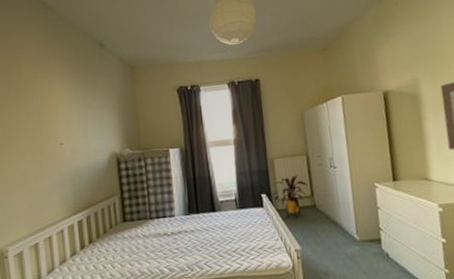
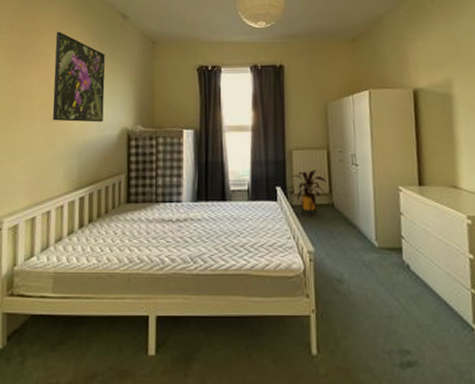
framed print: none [36,64,92,152] -> present [52,31,105,123]

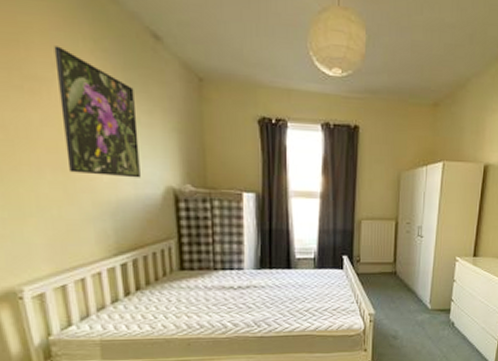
house plant: present [289,170,328,217] -> none [357,240,393,284]

